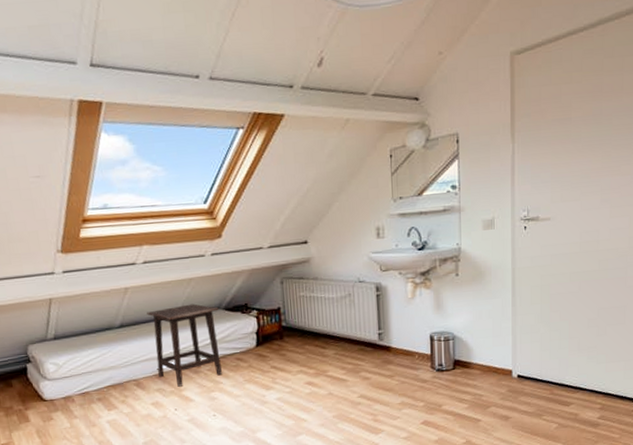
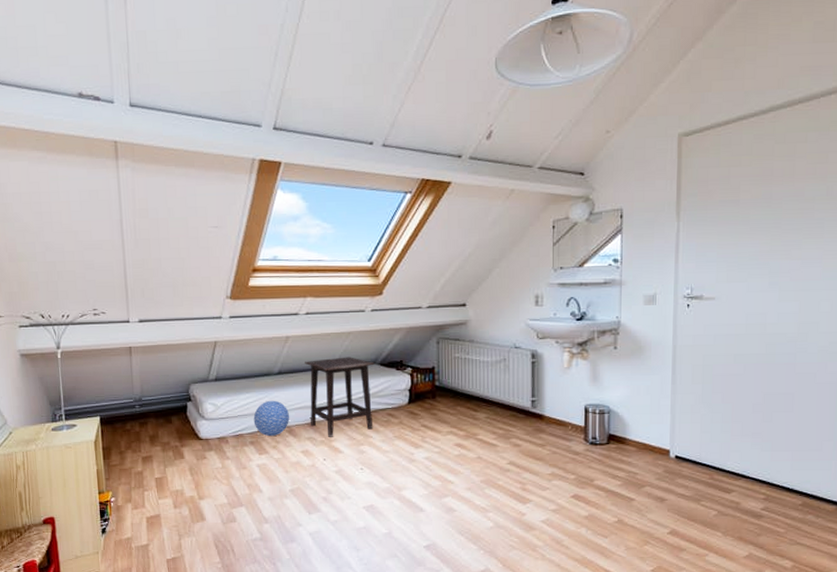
decorative ball: none [98,354,137,392] -> present [253,400,290,437]

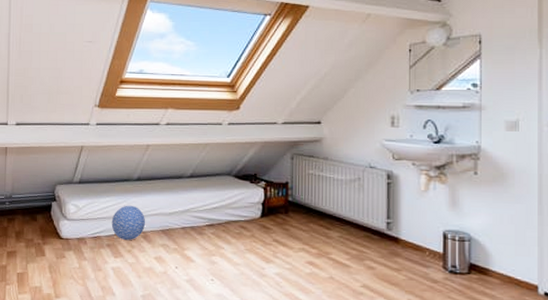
side table: present [305,357,374,437] -> none [163,167,229,246]

